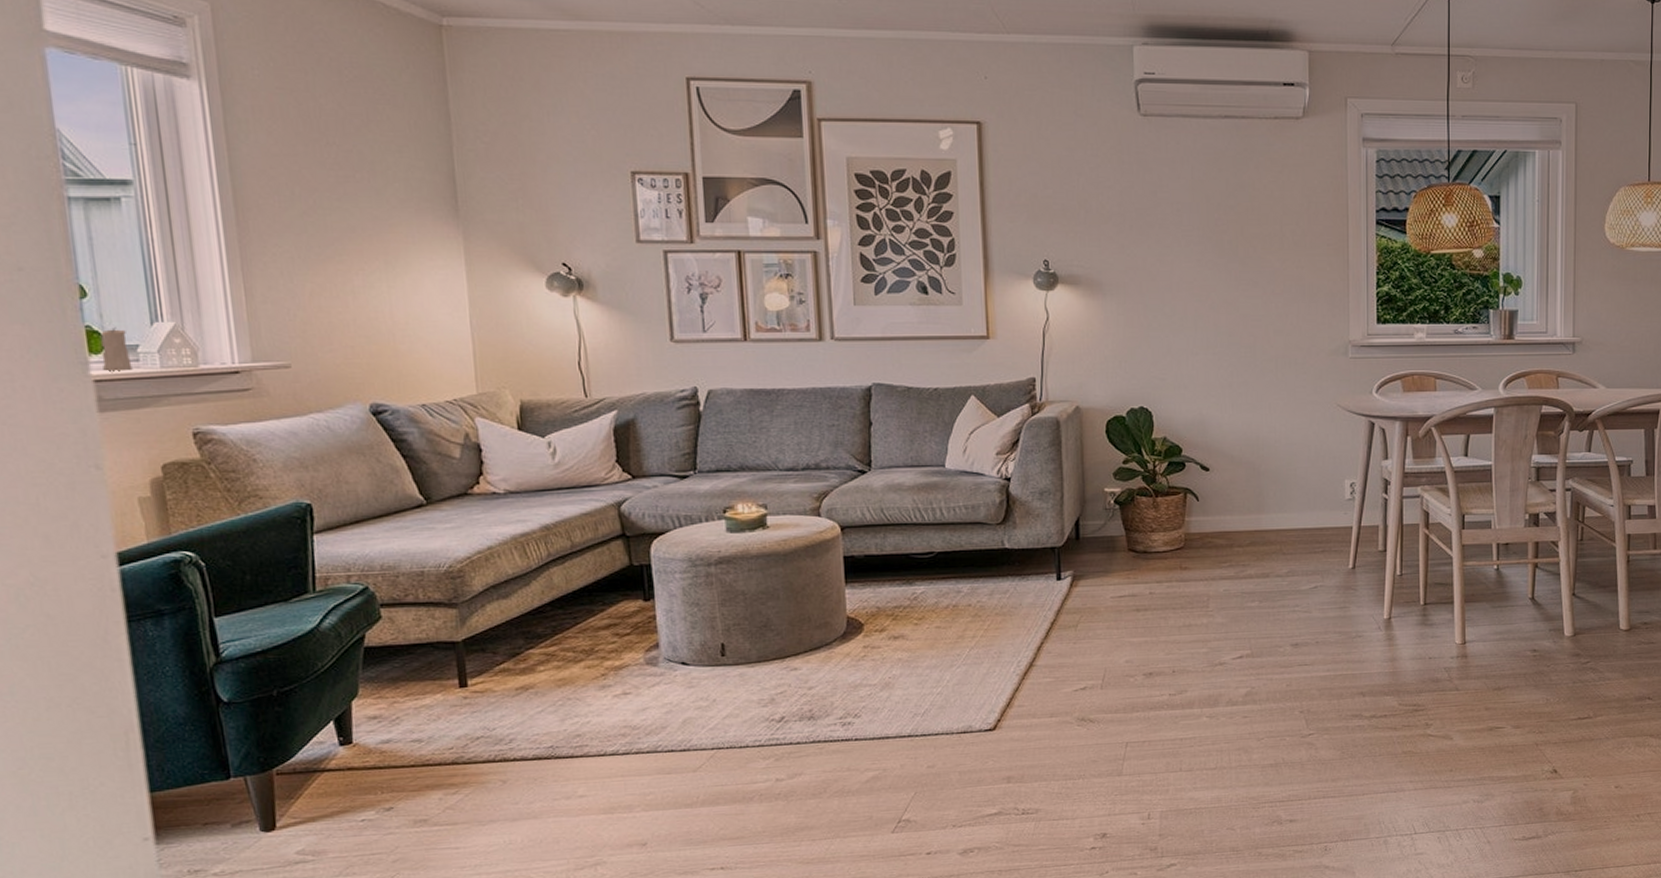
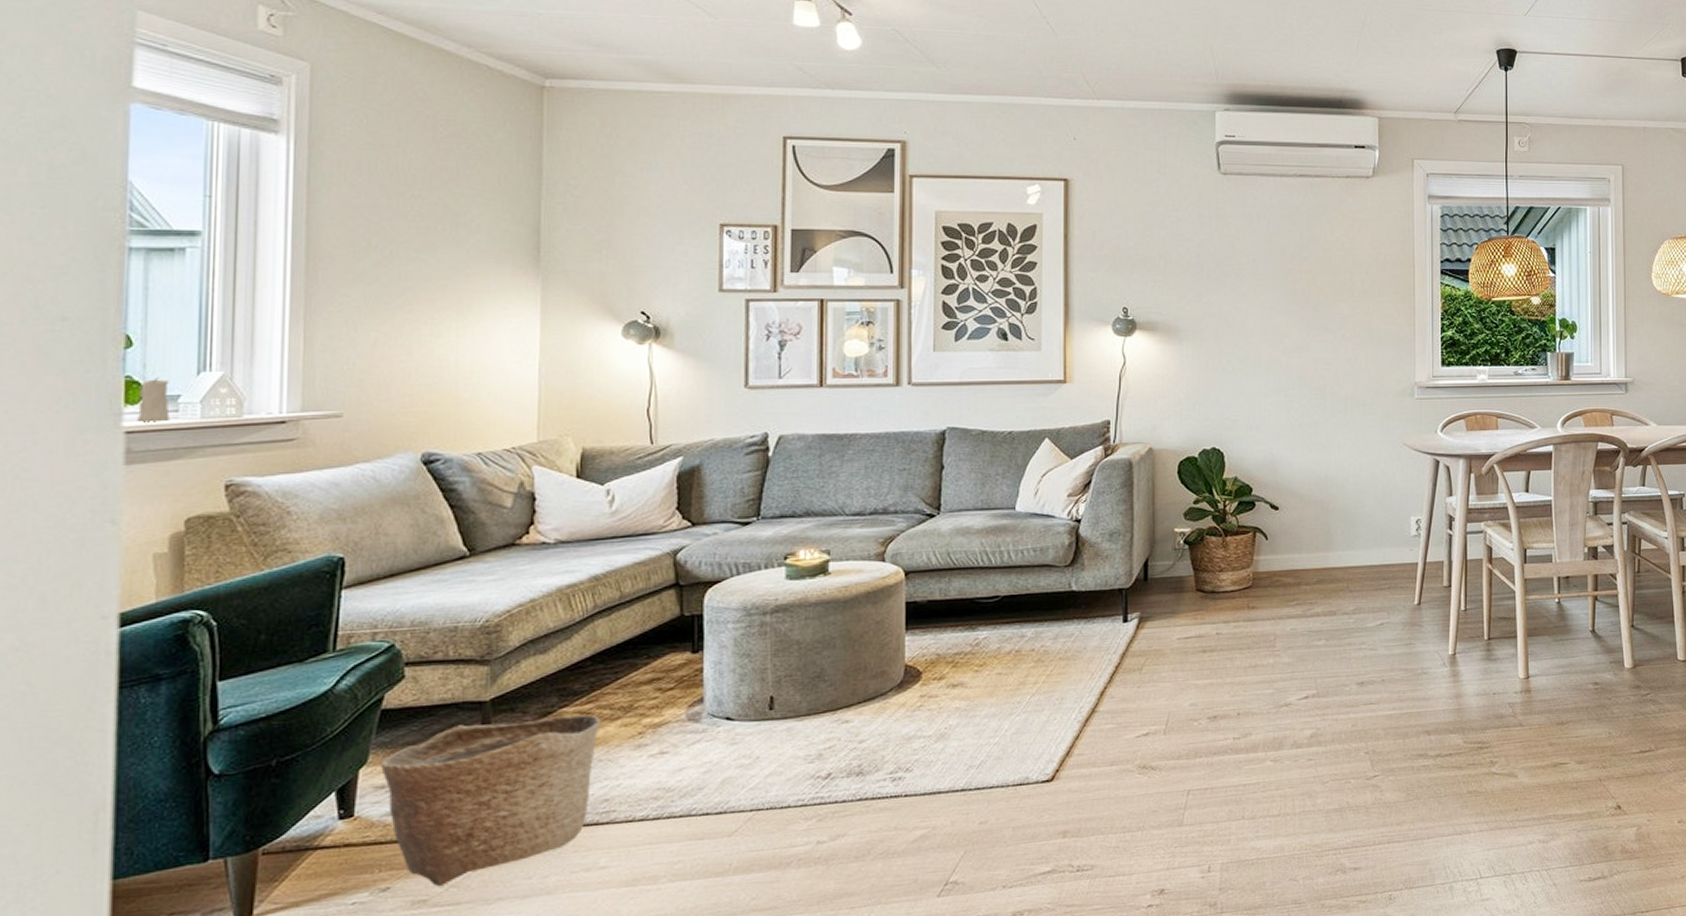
basket: none [370,656,566,807] -> present [380,714,601,886]

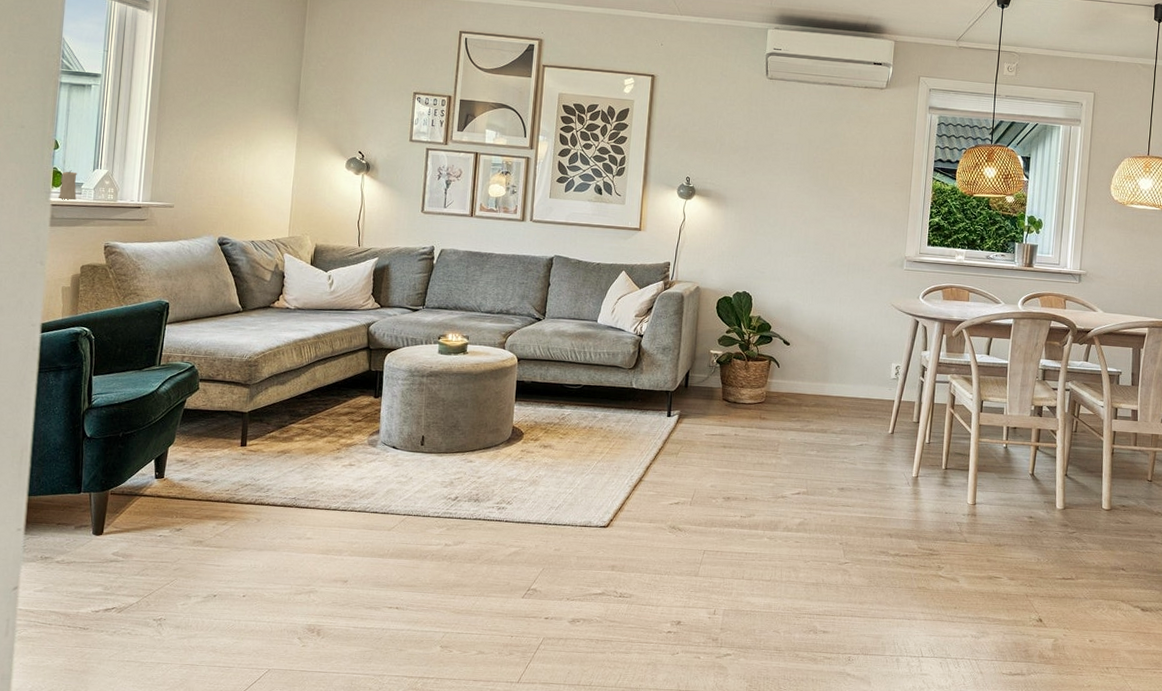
basket: present [380,714,601,886] -> none [181,426,314,533]

